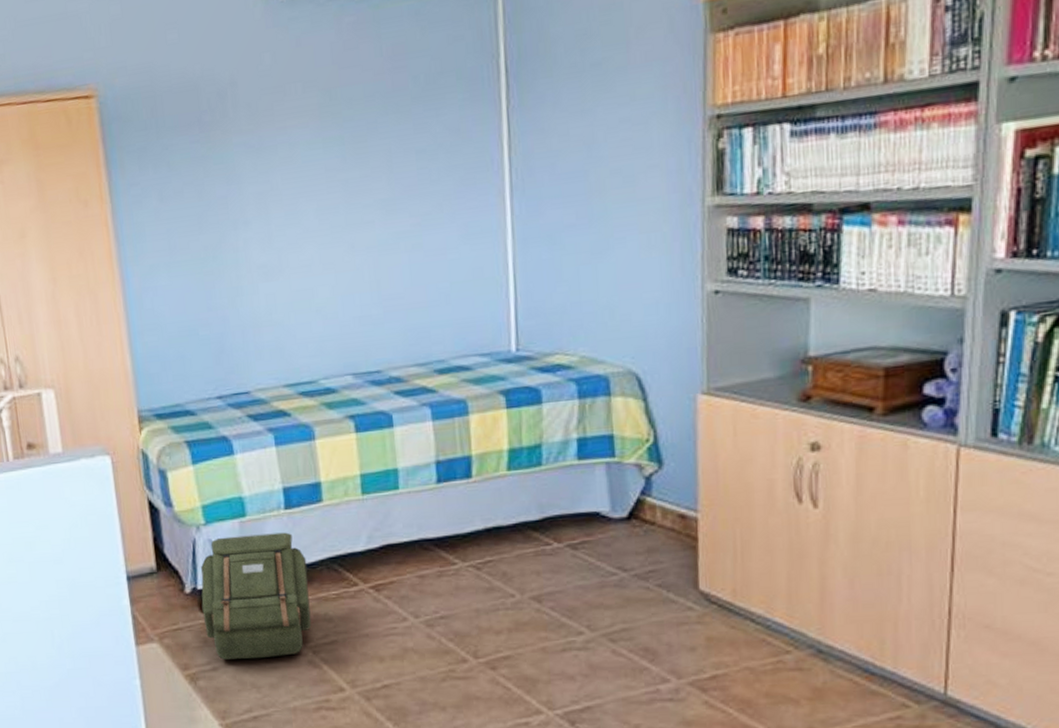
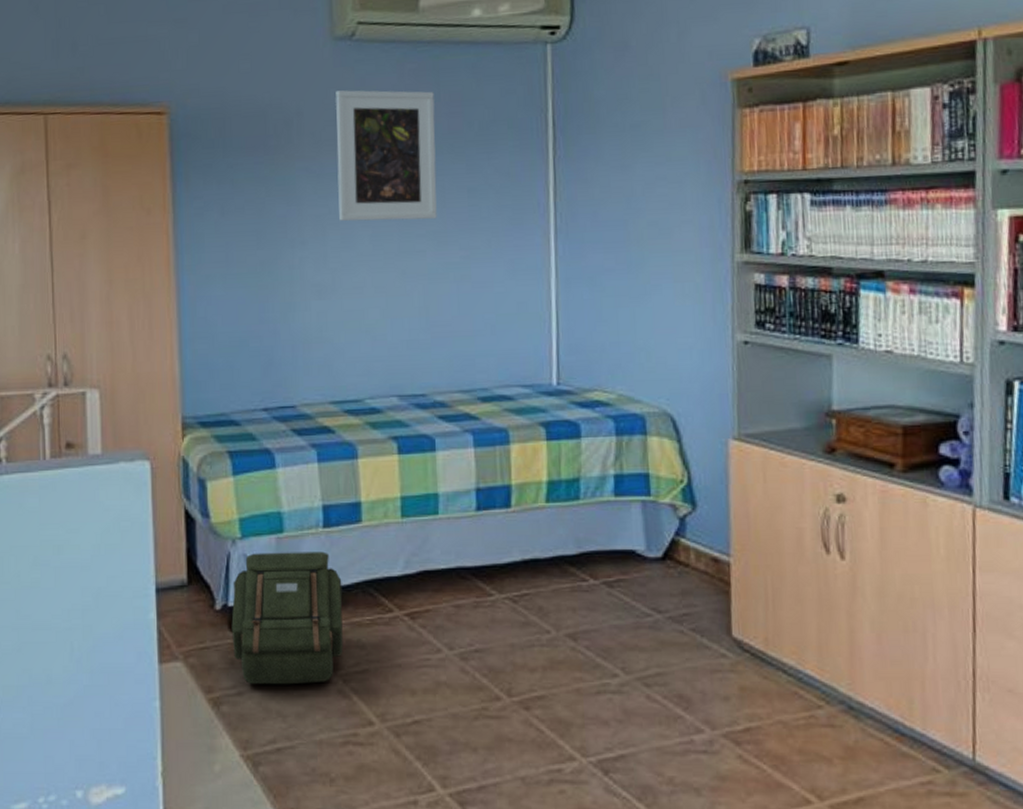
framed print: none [270,46,385,197] -> present [336,89,437,222]

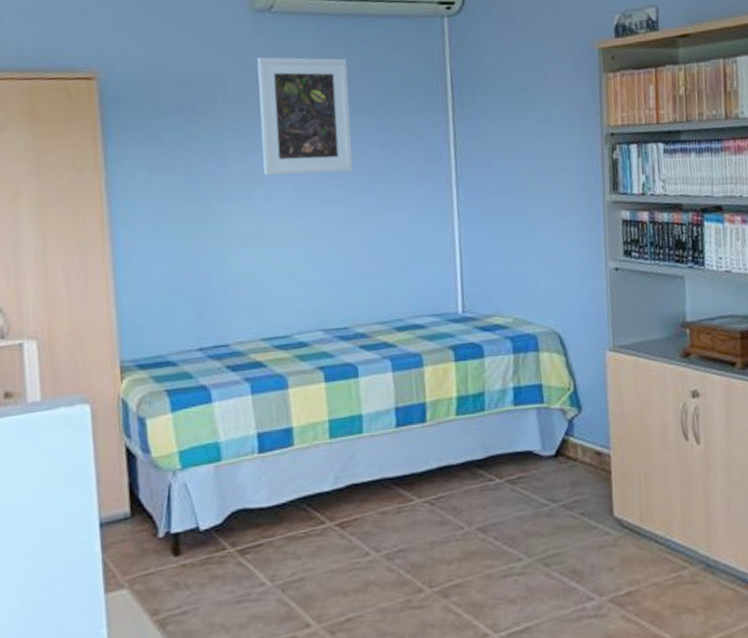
backpack: present [231,551,343,685] -> none [174,475,281,603]

